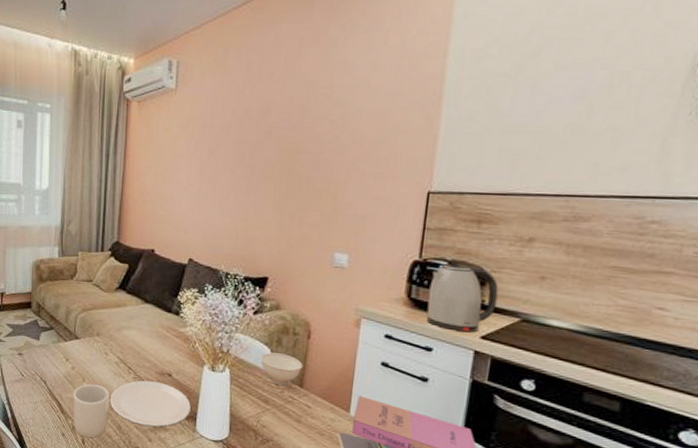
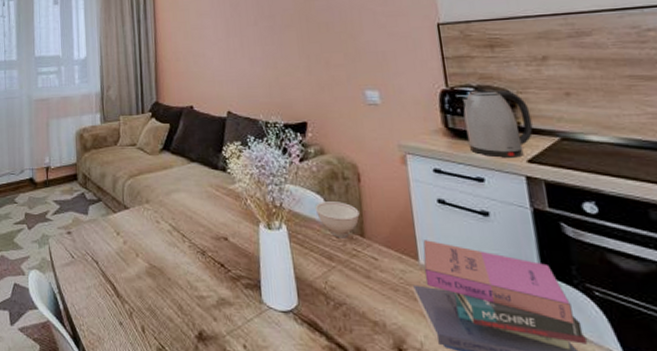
mug: present [72,383,110,438] -> none [127,258,168,325]
plate: present [109,380,192,427] -> none [166,247,254,303]

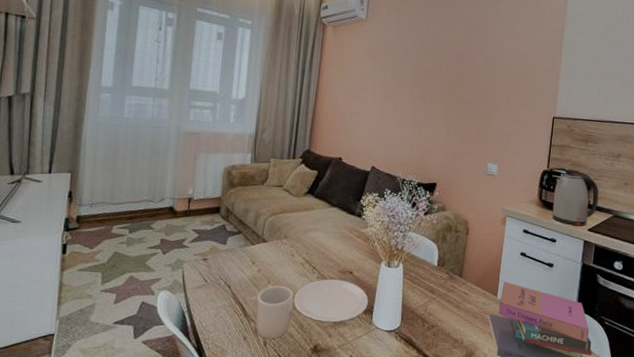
mug: none [127,258,168,325] -> present [255,285,294,340]
plate: none [166,247,254,303] -> present [293,279,369,323]
bowl: present [314,201,360,238] -> none [428,248,462,277]

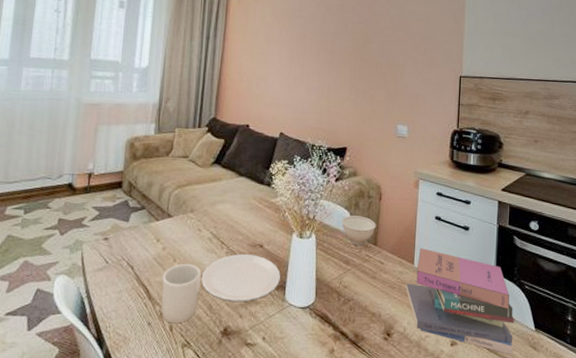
bowl: none [428,248,462,277] -> present [341,215,376,246]
kettle: present [552,172,599,227] -> none [464,131,510,187]

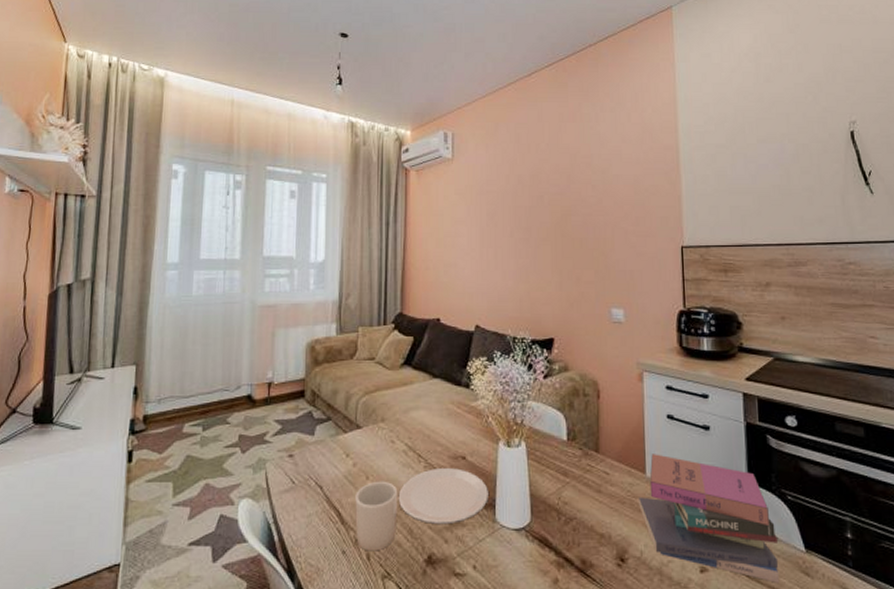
bowl: present [341,215,376,246] -> none [554,418,596,454]

